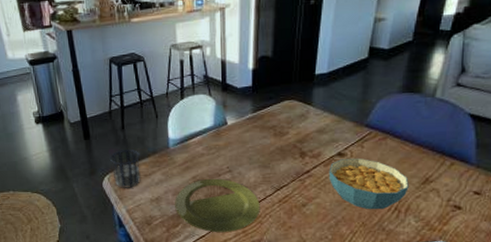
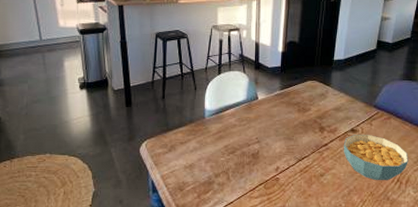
cup: present [110,149,141,188] -> none [149,117,177,155]
plate: present [175,178,260,233] -> none [207,148,284,200]

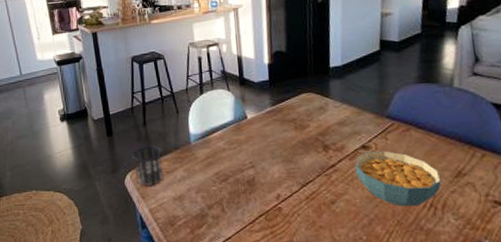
cup: none [149,117,177,155] -> present [132,145,163,186]

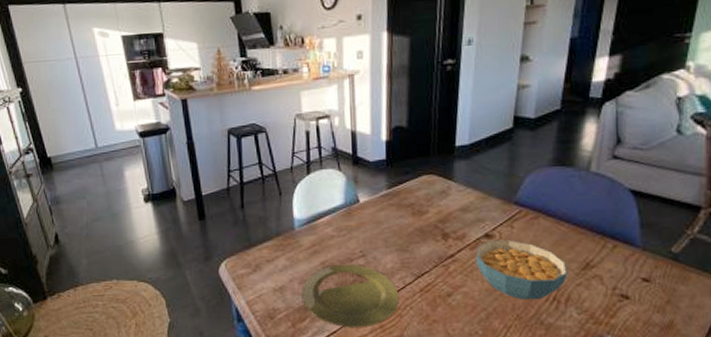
cup: present [132,145,163,186] -> none [228,230,262,276]
plate: none [198,174,288,234] -> present [301,264,399,328]

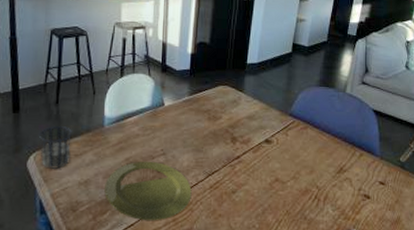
cup: none [228,230,262,276] -> present [39,125,72,169]
cereal bowl: present [475,241,568,300] -> none [257,146,326,198]

